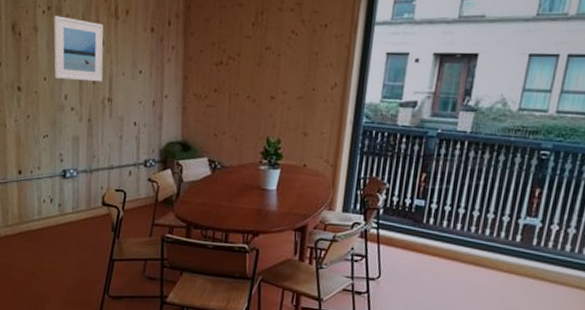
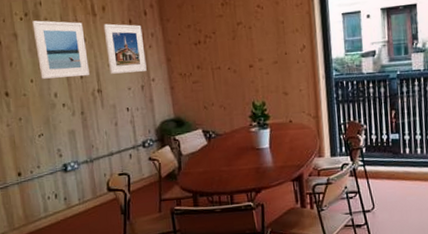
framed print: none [123,29,164,87] -> present [103,23,147,74]

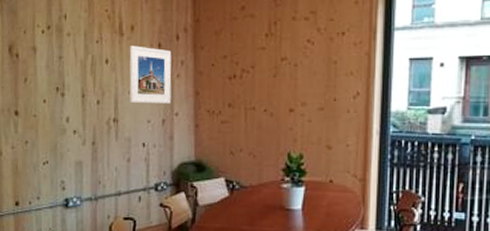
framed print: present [32,20,90,79] -> none [54,35,108,102]

